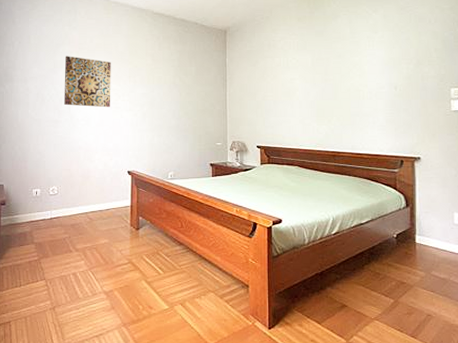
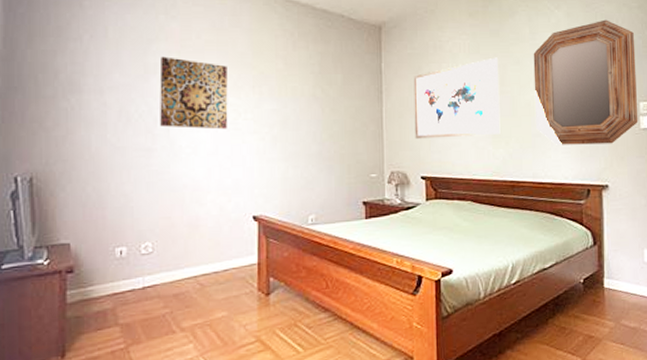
wall art: none [251,52,324,116] -> present [413,57,501,139]
home mirror: none [353,20,450,123] -> present [533,19,638,145]

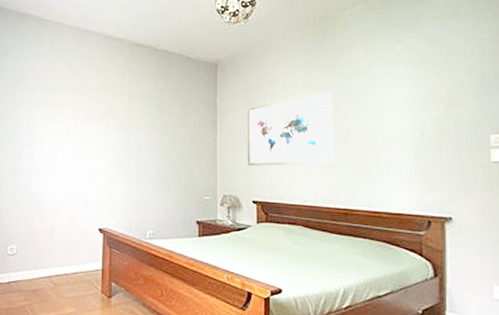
wall art: present [159,56,228,130] -> none [26,93,81,154]
home mirror: present [533,19,638,145] -> none [370,52,489,176]

